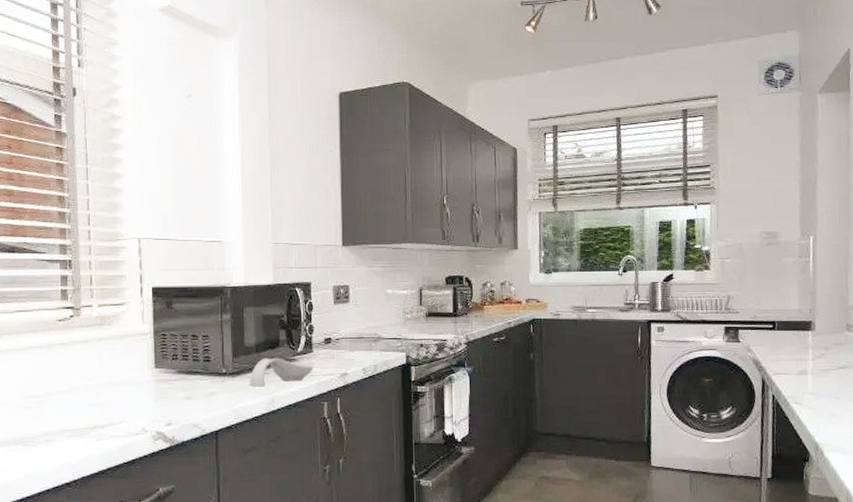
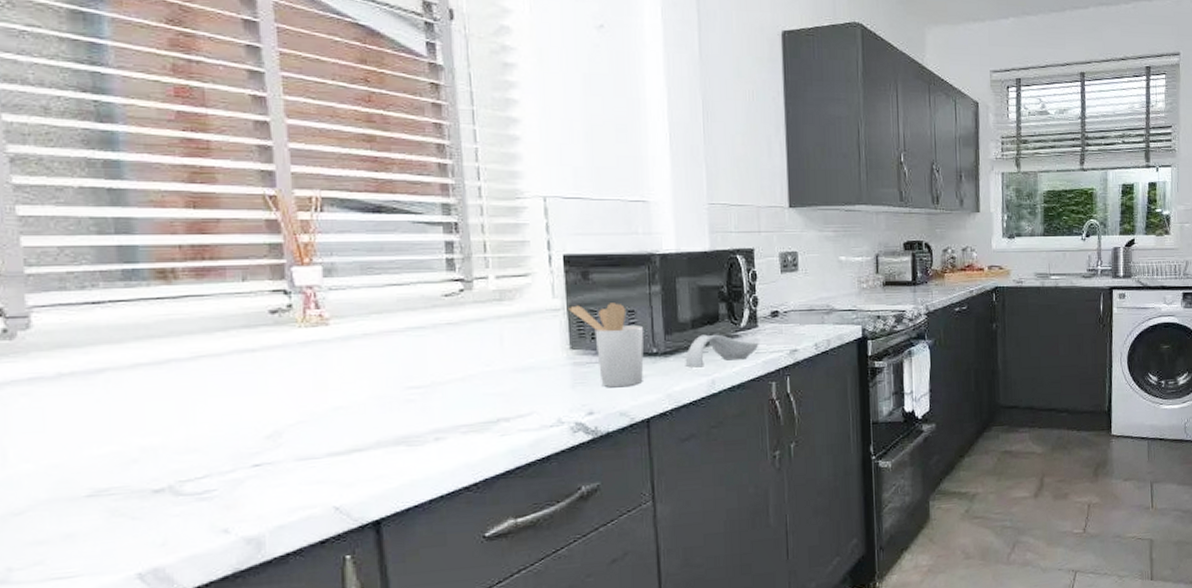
utensil holder: none [154,329,216,403] -> present [568,303,644,388]

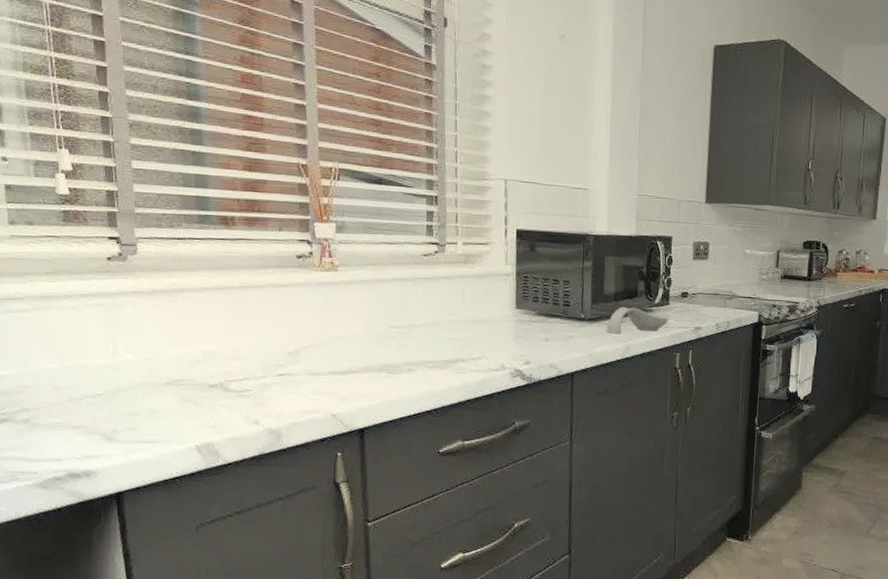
utensil holder: present [568,303,644,388] -> none [517,272,576,345]

